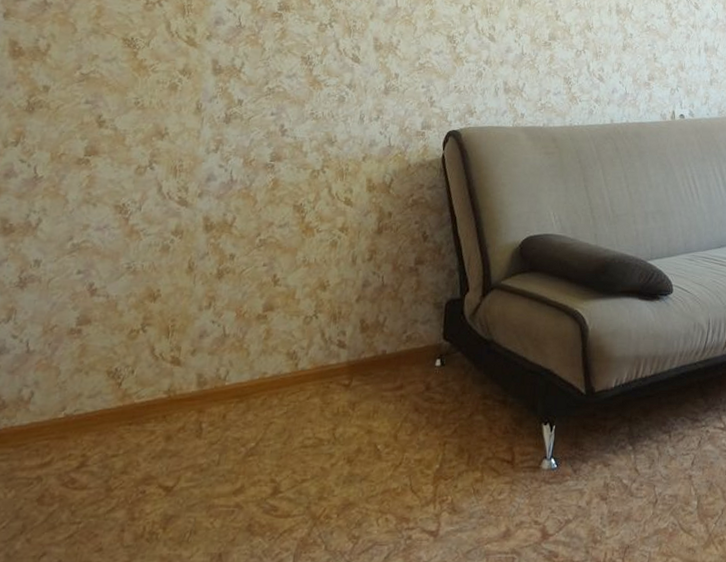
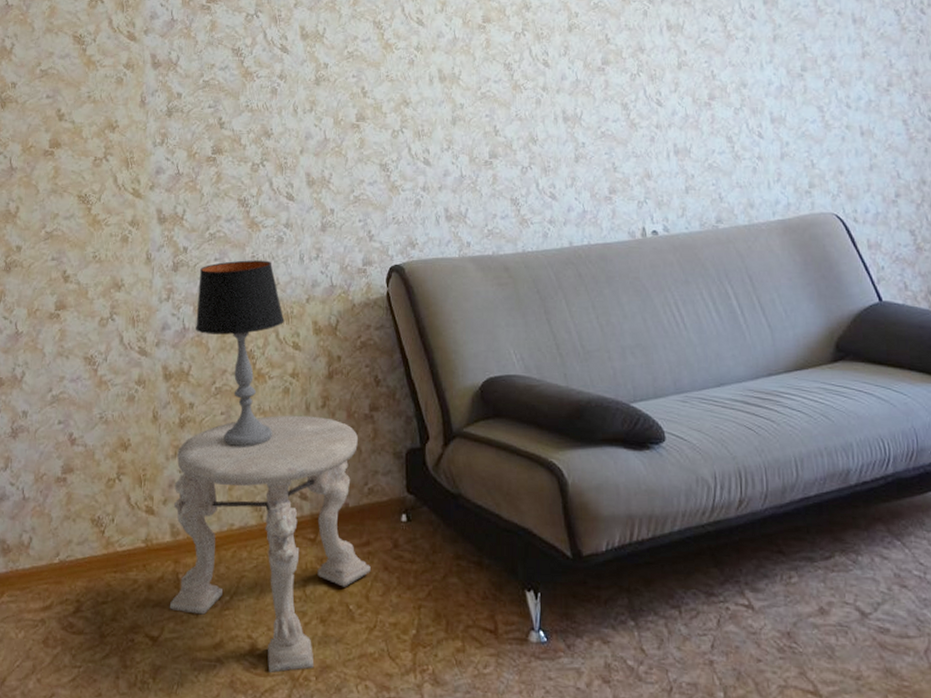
side table: none [188,267,402,513] -> present [169,415,371,673]
table lamp: none [244,116,339,298] -> present [196,260,285,447]

